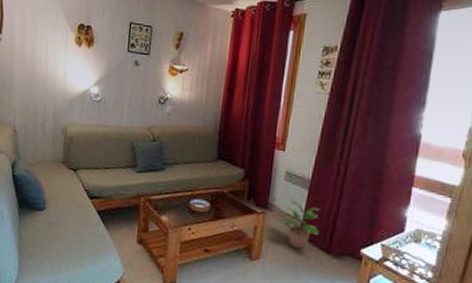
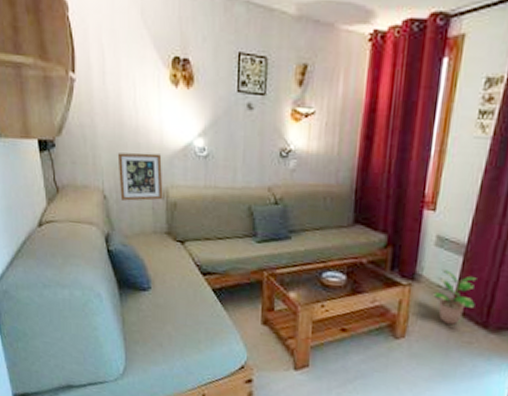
picture frame: none [27,96,64,135] -> present [117,152,163,201]

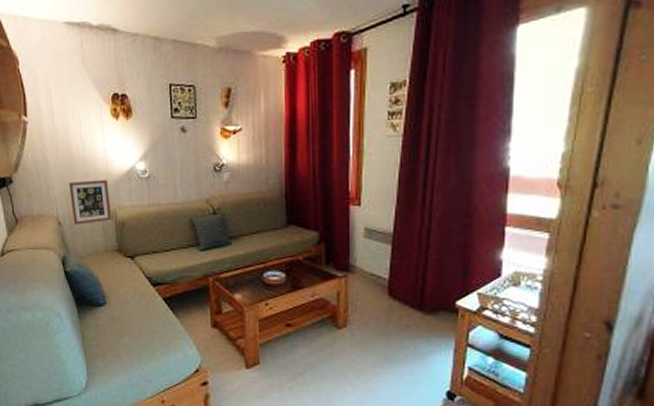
potted plant: present [433,269,477,326] -> none [368,259,409,311]

